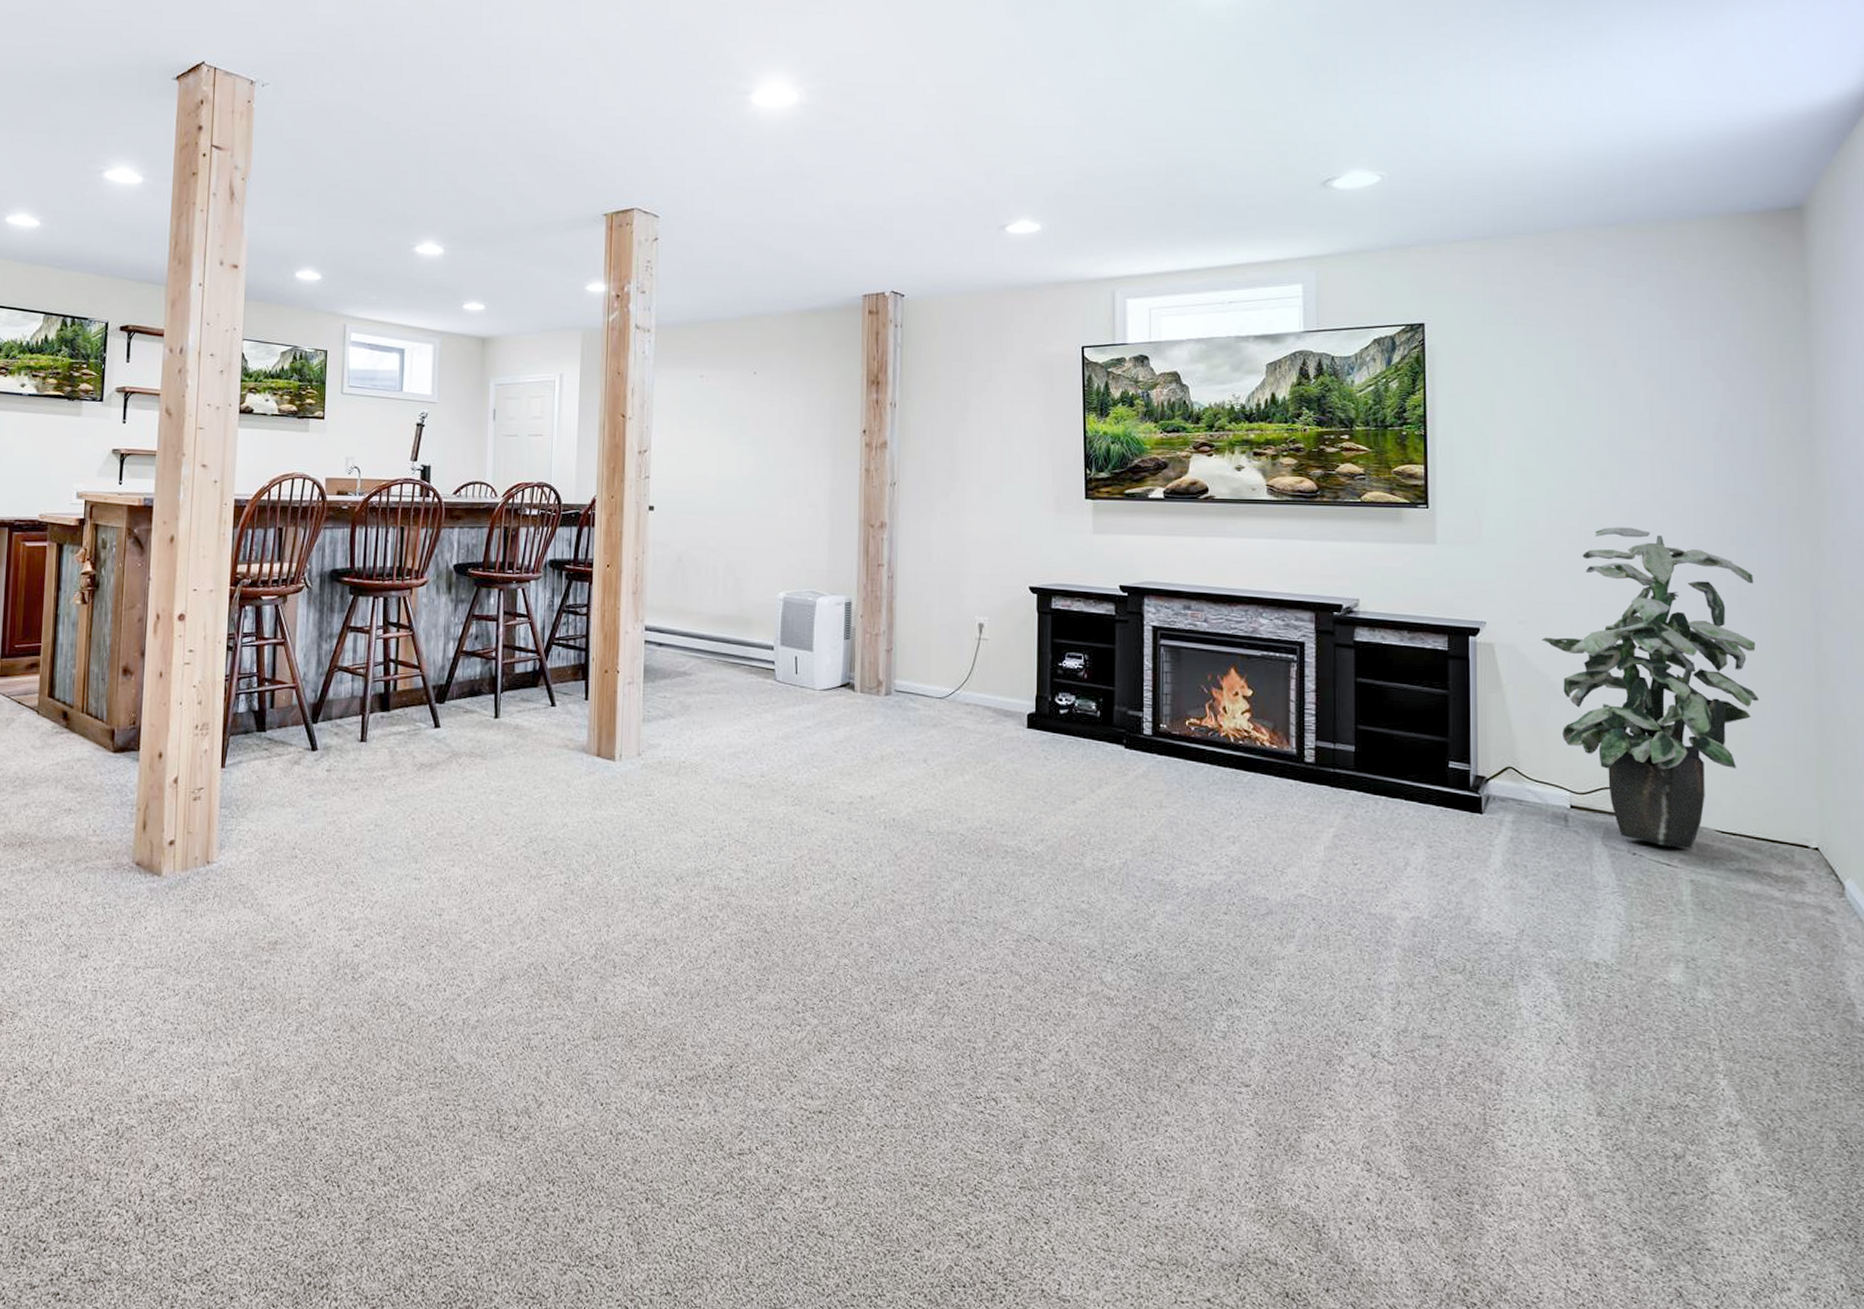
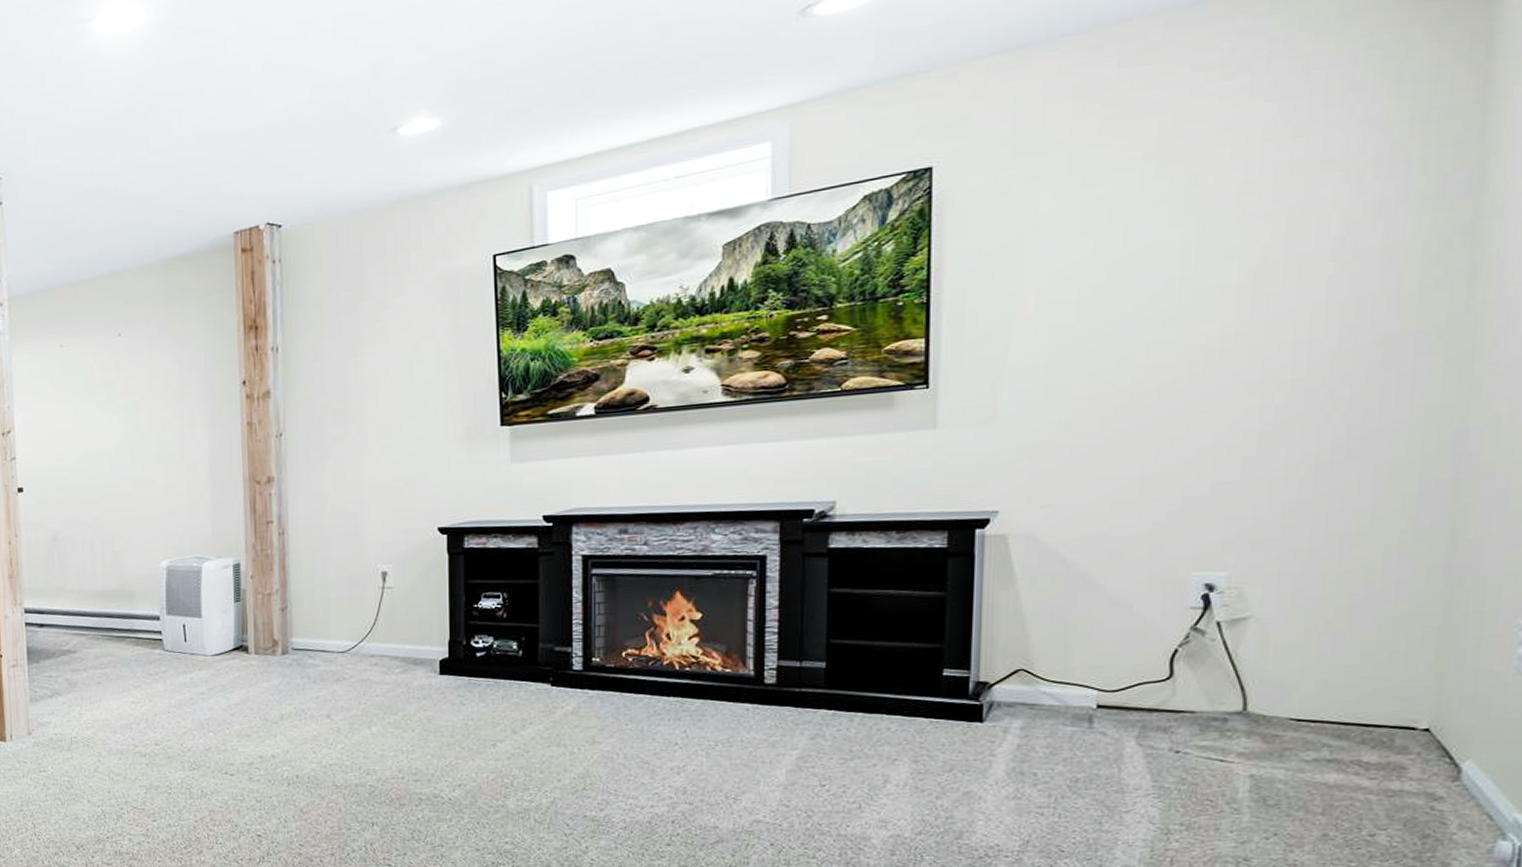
indoor plant: present [1542,527,1760,850] -> none [1071,380,1371,742]

